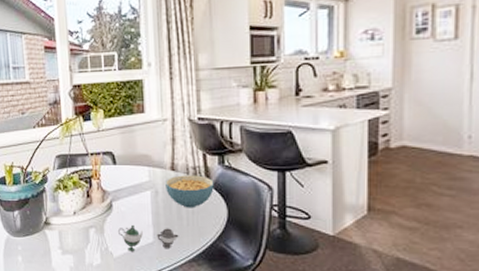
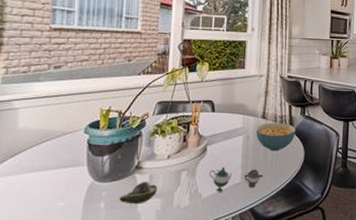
fruit: none [34,238,68,260] -> present [119,182,158,204]

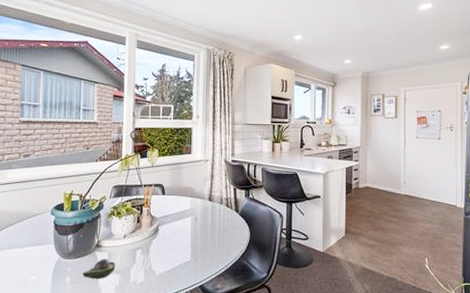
teapot: present [209,166,263,192] -> none [162,246,211,269]
cereal bowl: present [256,123,296,151] -> none [204,205,241,232]

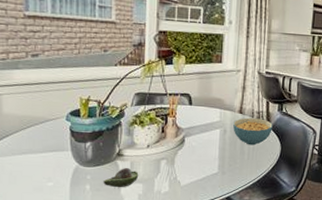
cereal bowl: none [204,205,241,232] -> present [233,118,273,146]

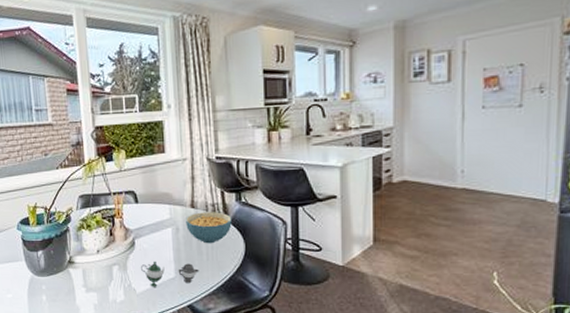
fruit: present [103,168,139,188] -> none [58,276,92,298]
teapot: none [188,157,240,181] -> present [141,261,199,287]

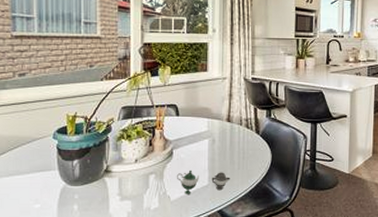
cereal bowl: present [186,212,232,244] -> none [222,126,262,154]

